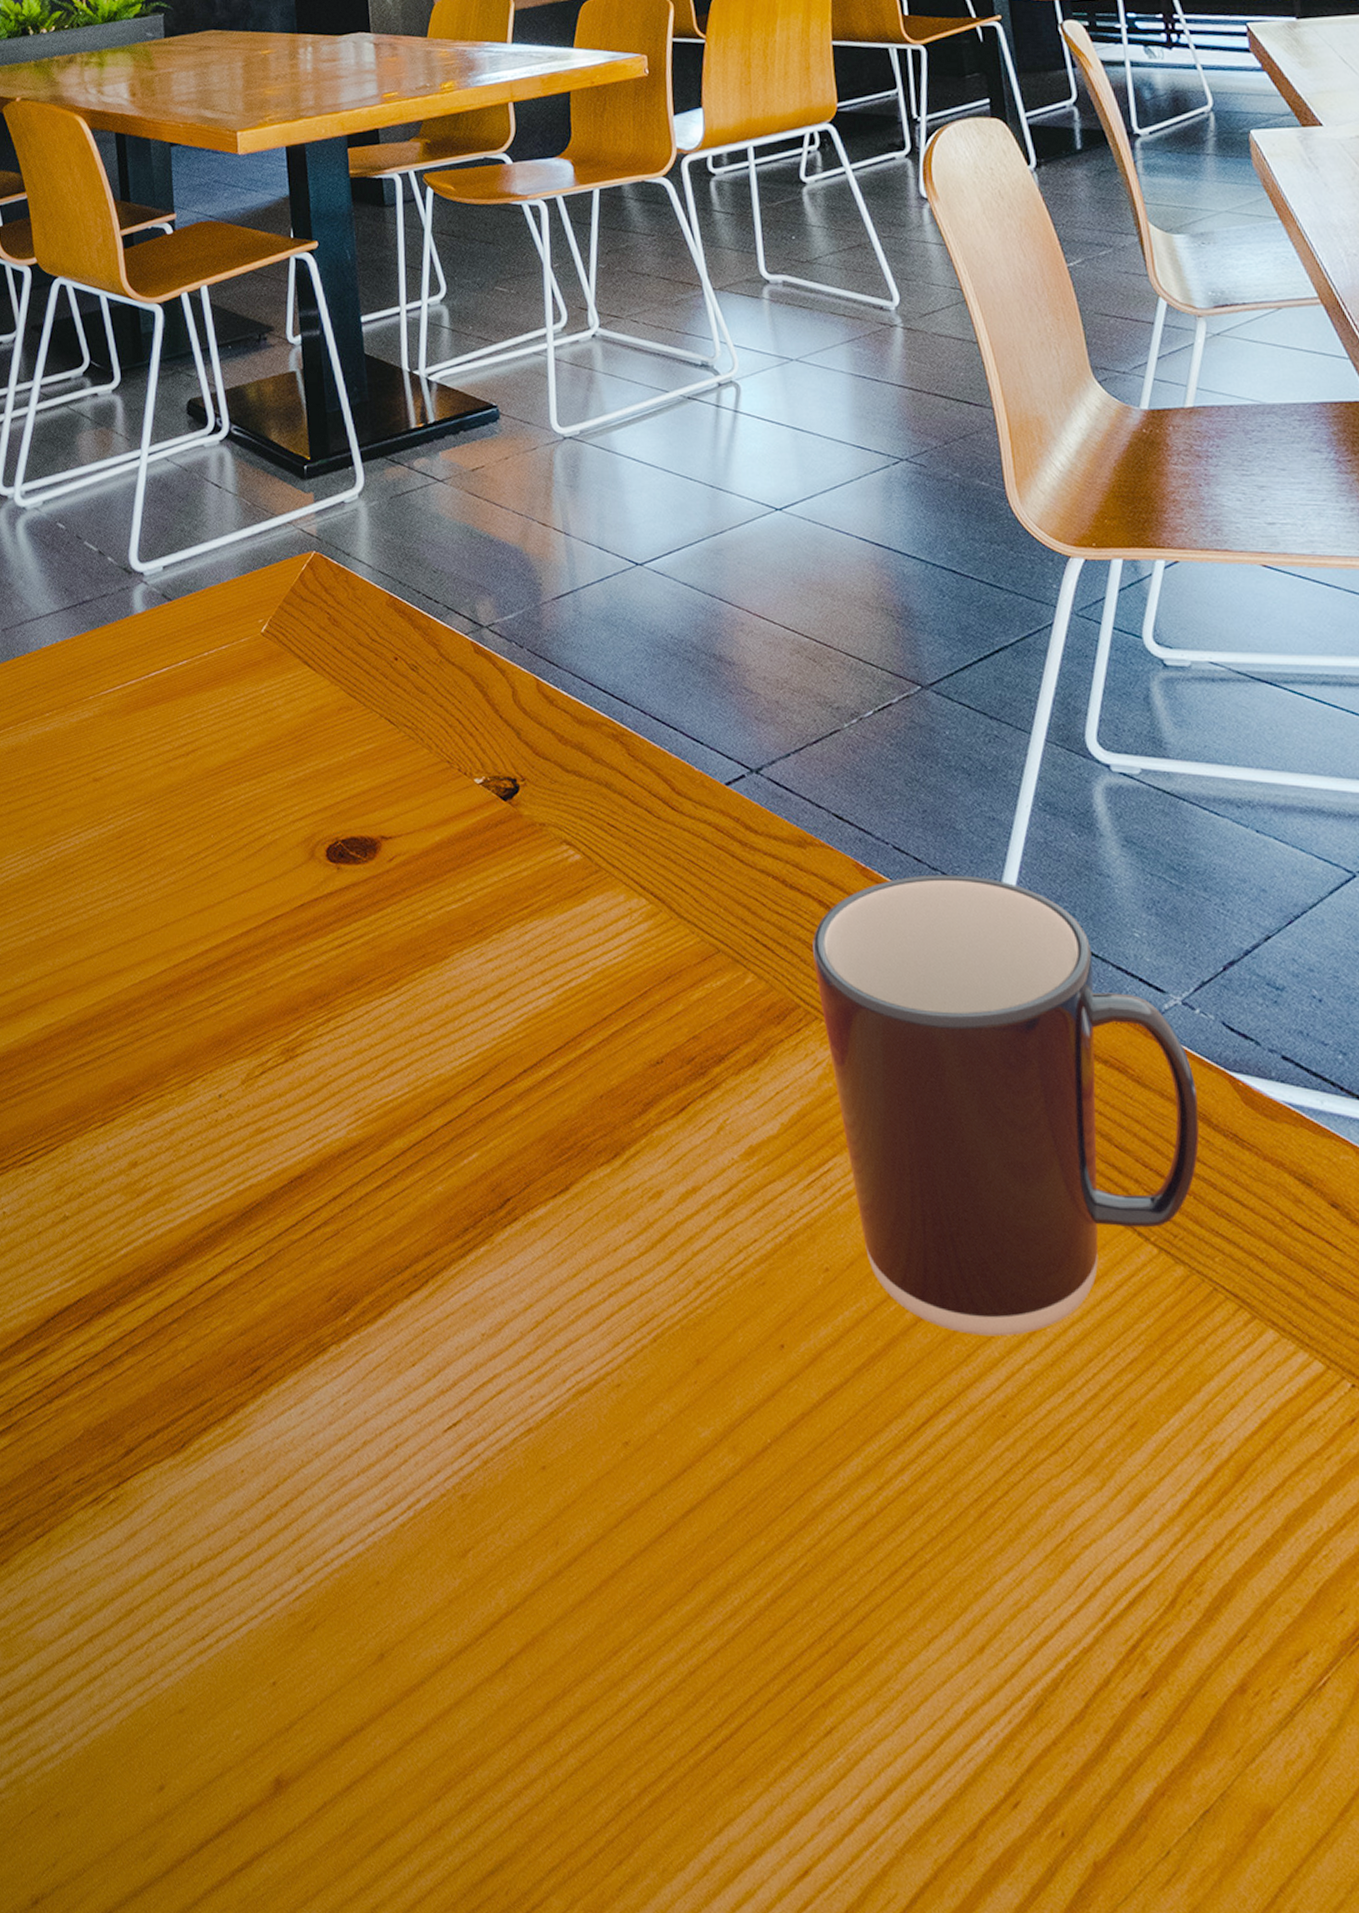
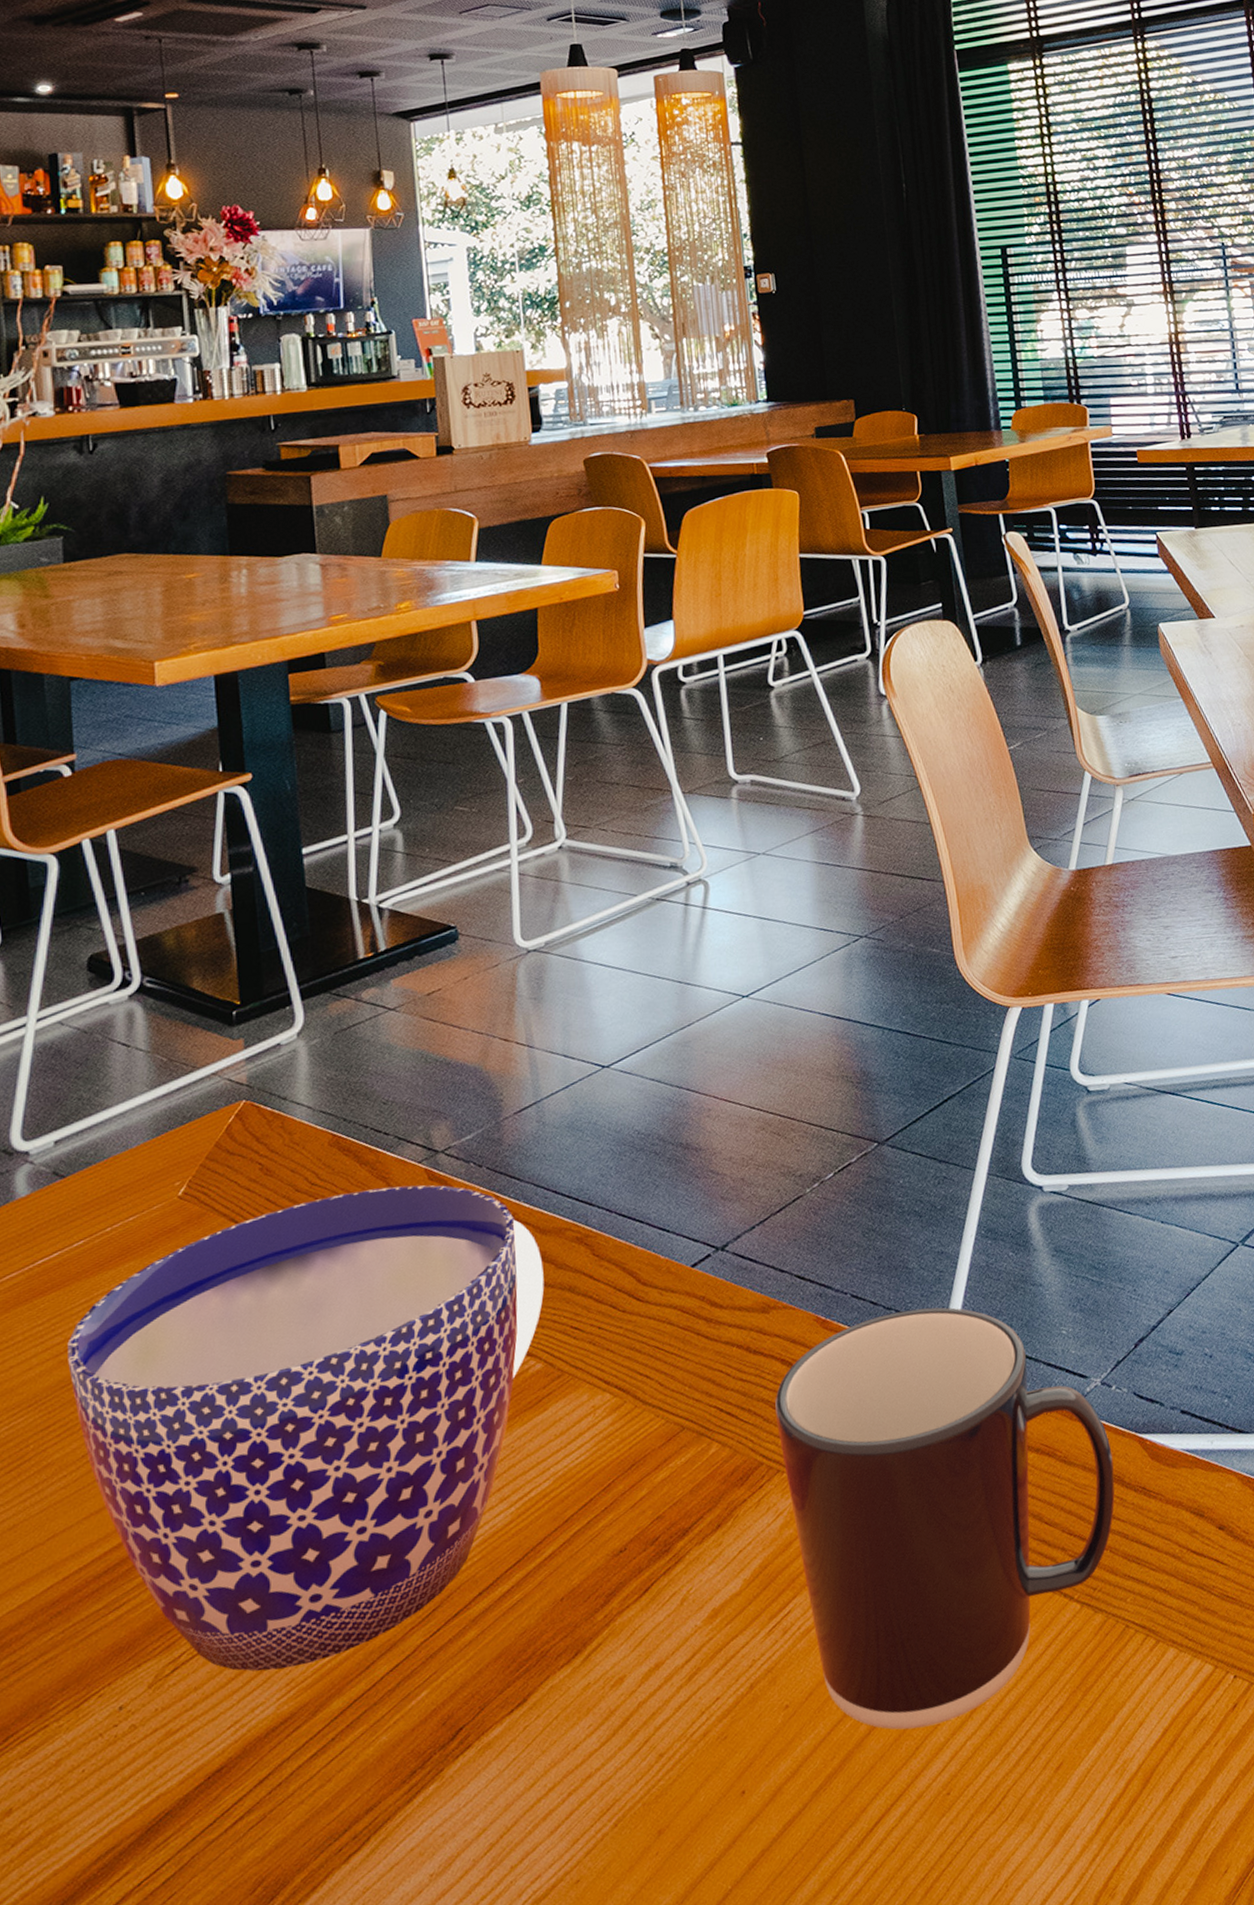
cup: none [175,654,582,1098] -> present [67,1185,545,1672]

